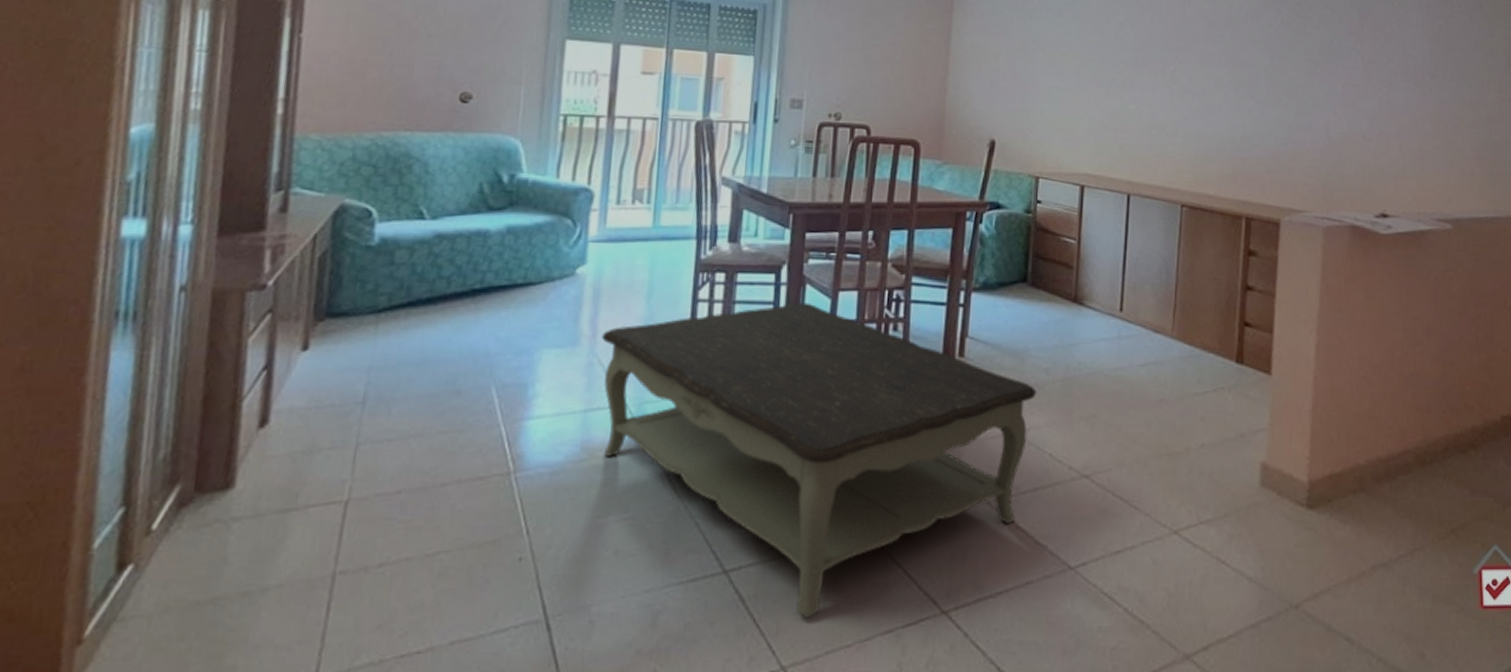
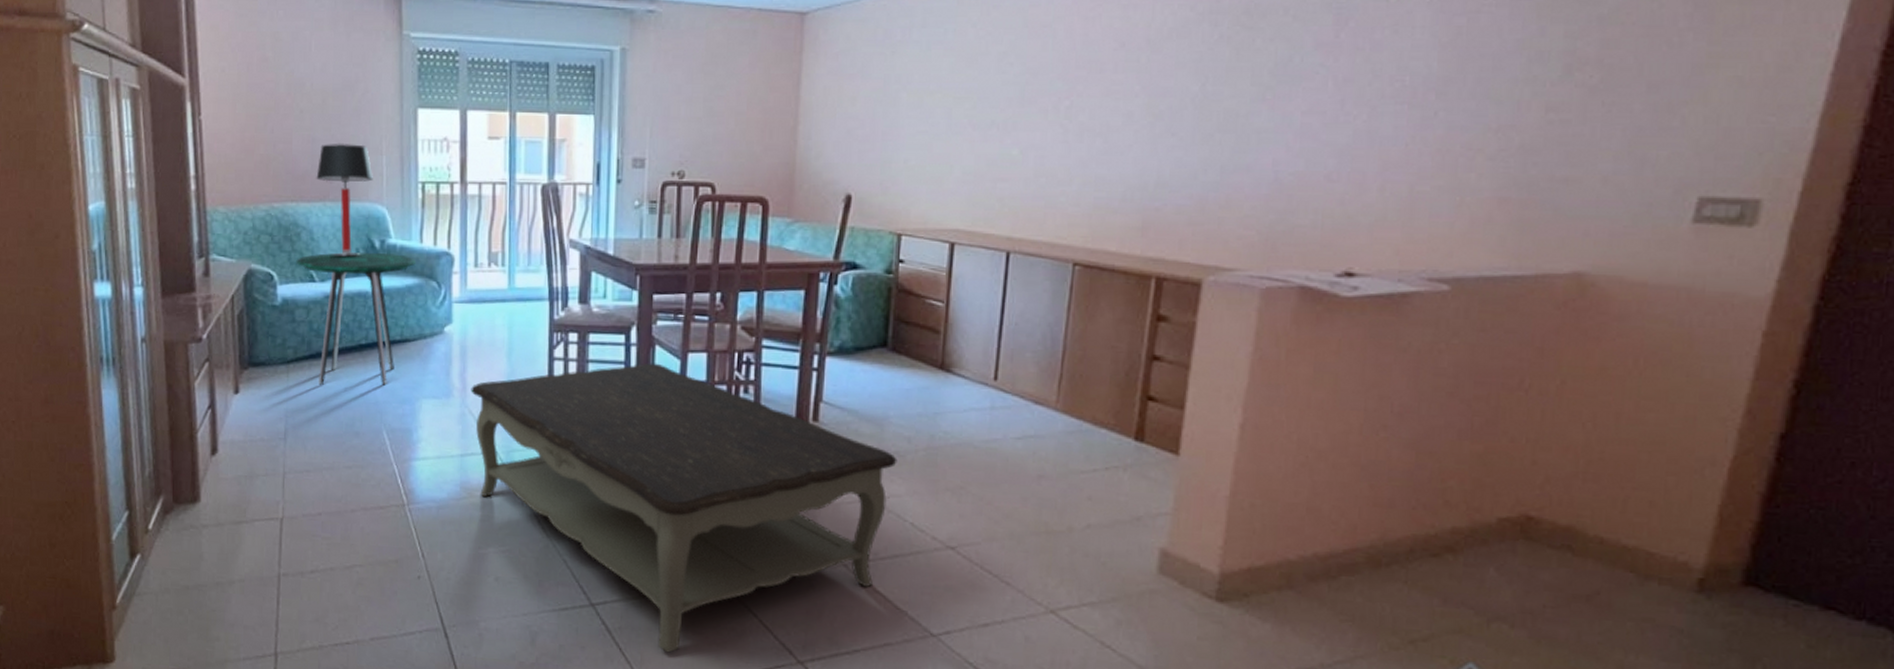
side table: none [403,187,549,336] -> present [296,253,416,385]
table lamp: none [439,70,508,191] -> present [316,143,373,256]

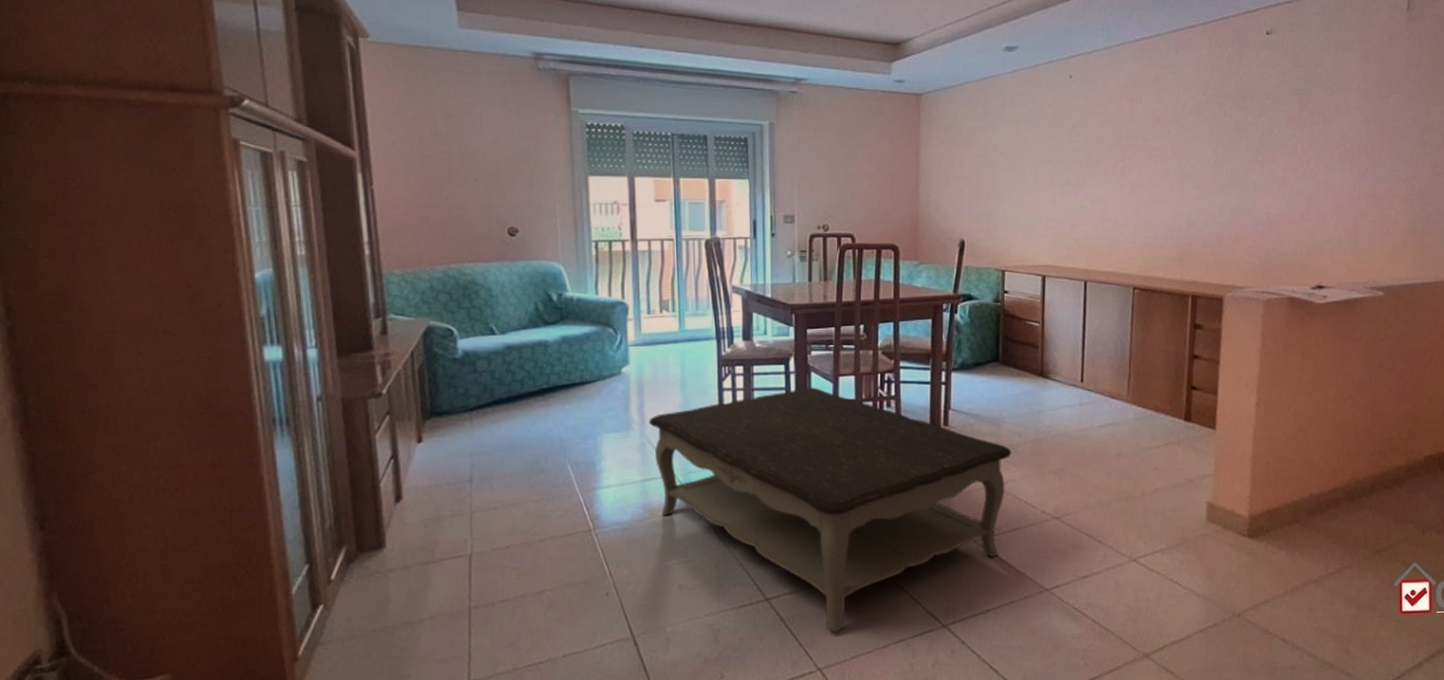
side table: present [296,253,416,385] -> none [475,306,592,428]
table lamp: present [316,143,373,256] -> none [492,208,548,310]

